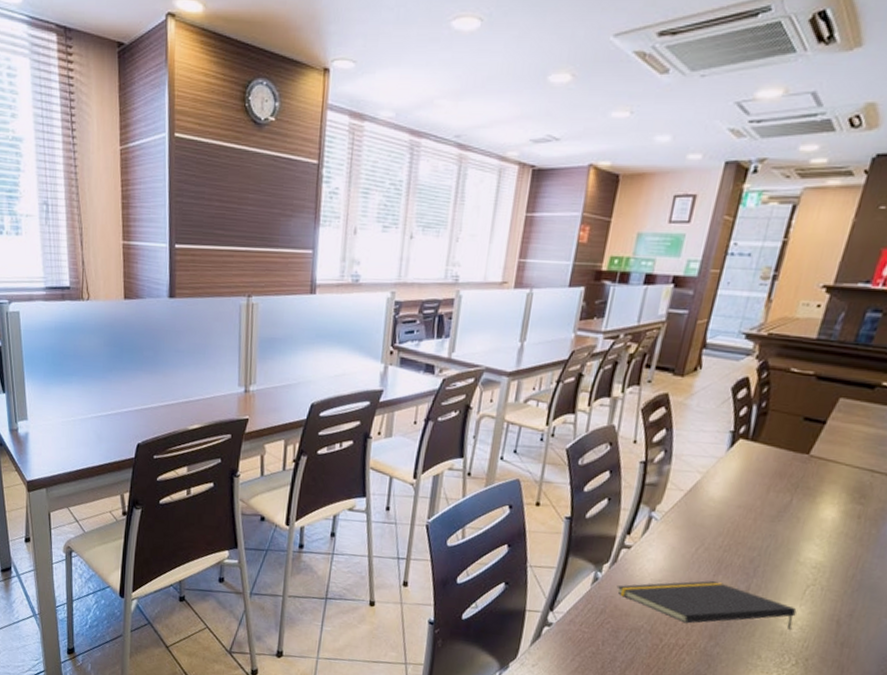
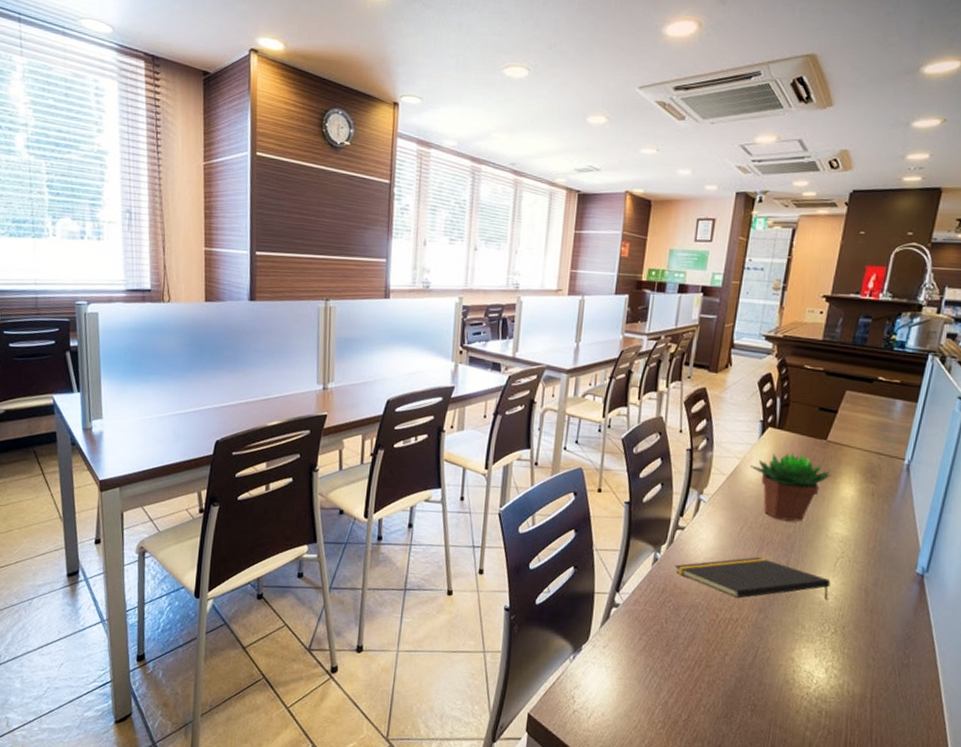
succulent plant: none [714,468,812,544] -> present [751,453,832,522]

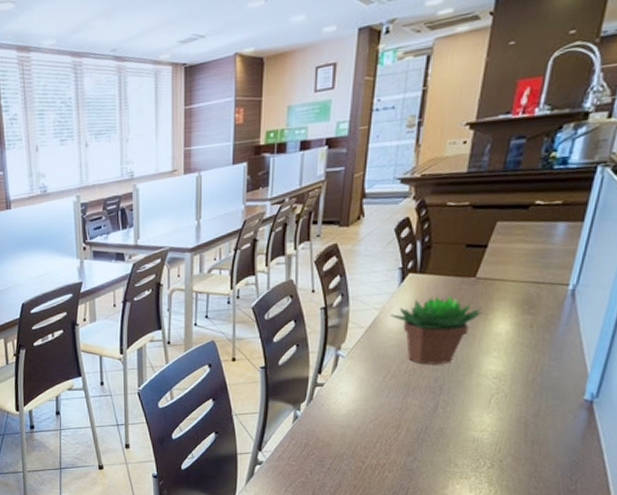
notepad: present [674,556,831,601] -> none [316,403,485,445]

